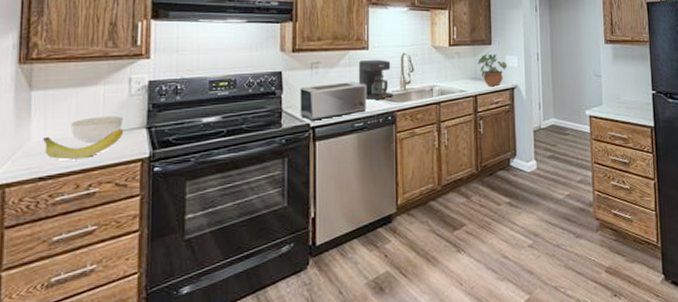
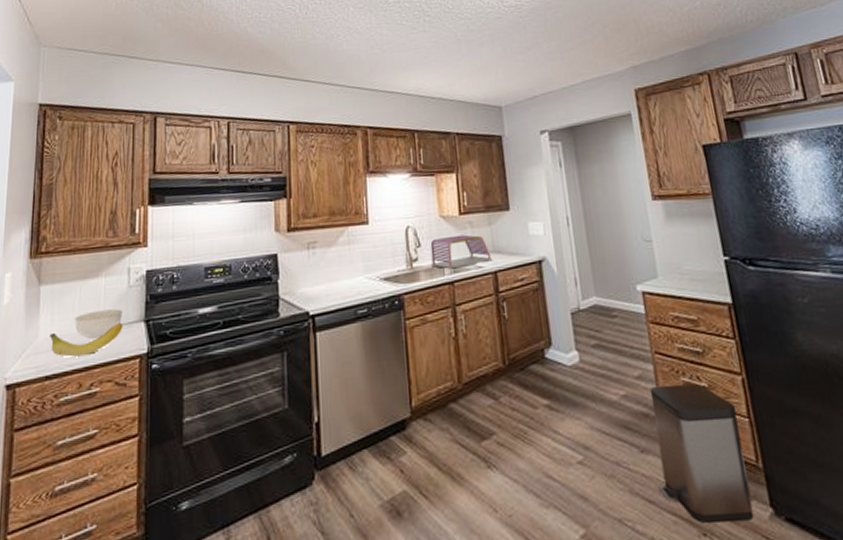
toaster: present [300,81,367,122] -> none [297,261,370,310]
coffee maker: present [358,59,394,101] -> none [358,234,400,283]
dish rack: none [421,63,473,92] -> present [430,234,492,270]
potted plant: present [476,51,507,87] -> none [493,217,531,261]
pedal bin: none [586,186,651,287] -> present [649,383,754,523]

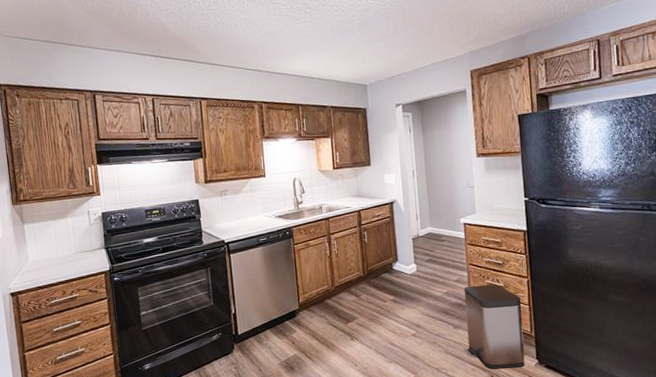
fruit: present [50,322,123,357] -> none [37,249,90,274]
bowl: present [75,309,124,339] -> none [53,240,89,261]
dish rack: present [430,234,492,270] -> none [312,184,357,209]

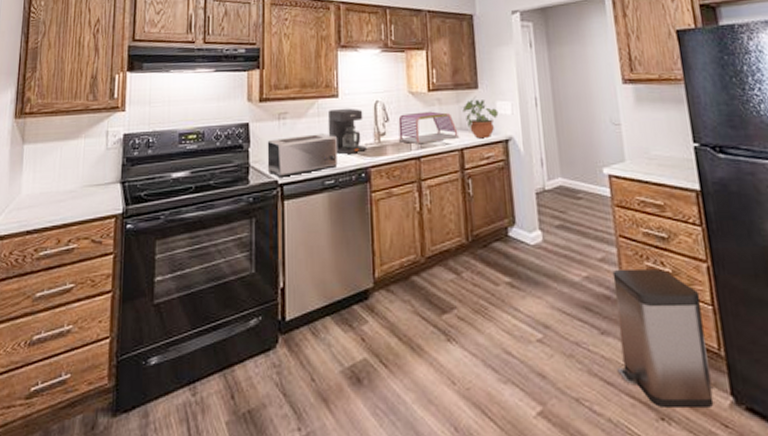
toaster: none [214,204,268,239] -> present [267,132,338,179]
coffee maker: none [258,184,290,220] -> present [327,108,368,155]
dish rack: none [312,184,357,209] -> present [398,111,459,145]
potted plant: none [358,171,386,203] -> present [461,96,499,139]

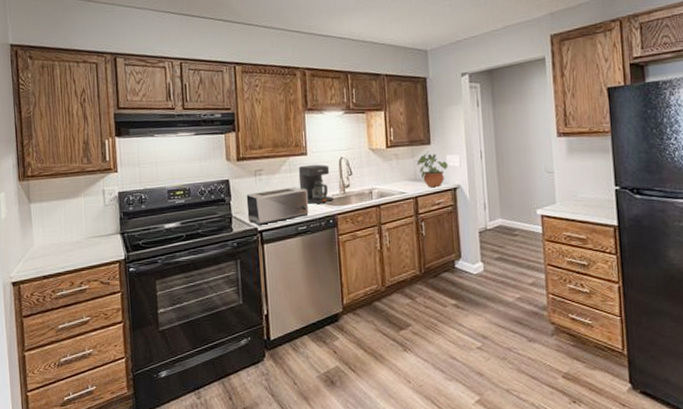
dish rack: present [398,111,459,145] -> none [360,165,413,195]
pedal bin: present [612,268,713,407] -> none [540,289,615,394]

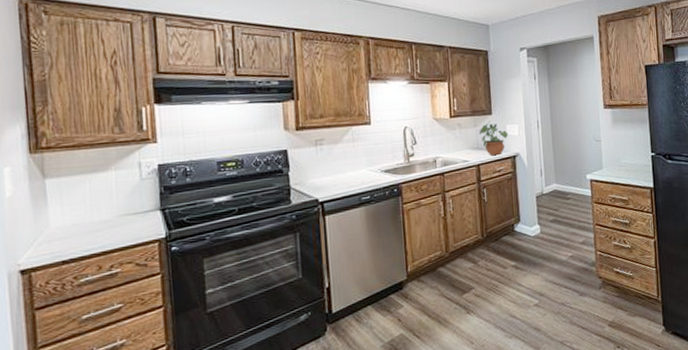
toaster: present [246,186,309,226] -> none [306,156,373,198]
coffee maker: present [298,164,334,205] -> none [361,133,399,174]

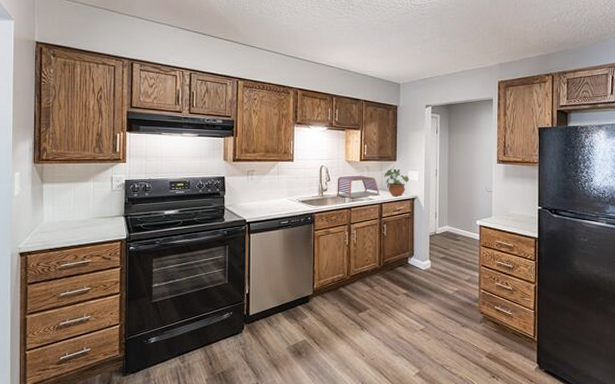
dish rack: none [425,134,476,163] -> present [336,175,380,199]

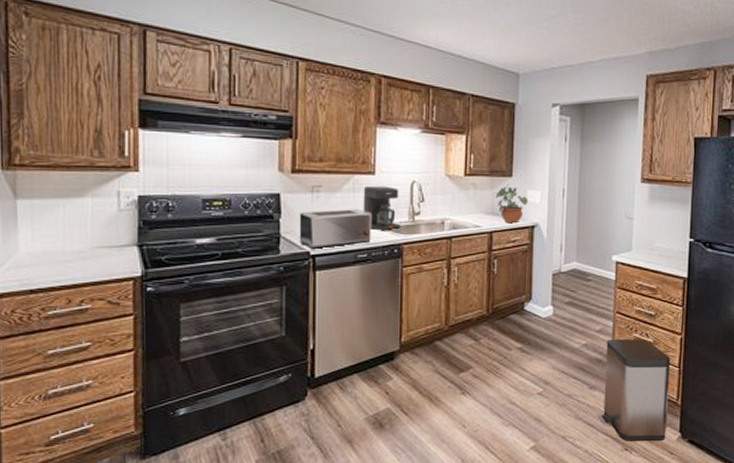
toaster: none [238,186,291,218] -> present [299,208,371,250]
coffee maker: none [285,169,313,204] -> present [363,185,402,231]
dish rack: present [336,175,380,199] -> none [432,195,489,226]
pedal bin: none [469,286,527,370] -> present [598,338,671,441]

